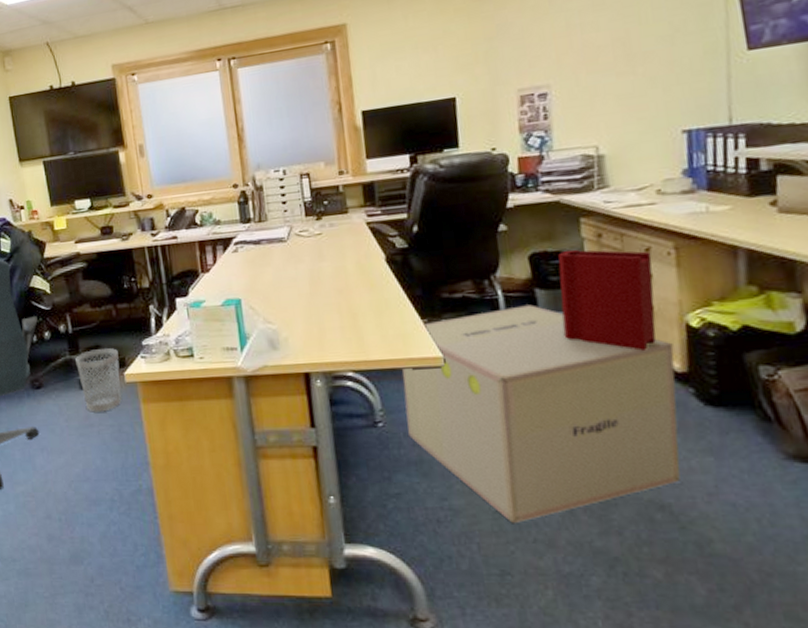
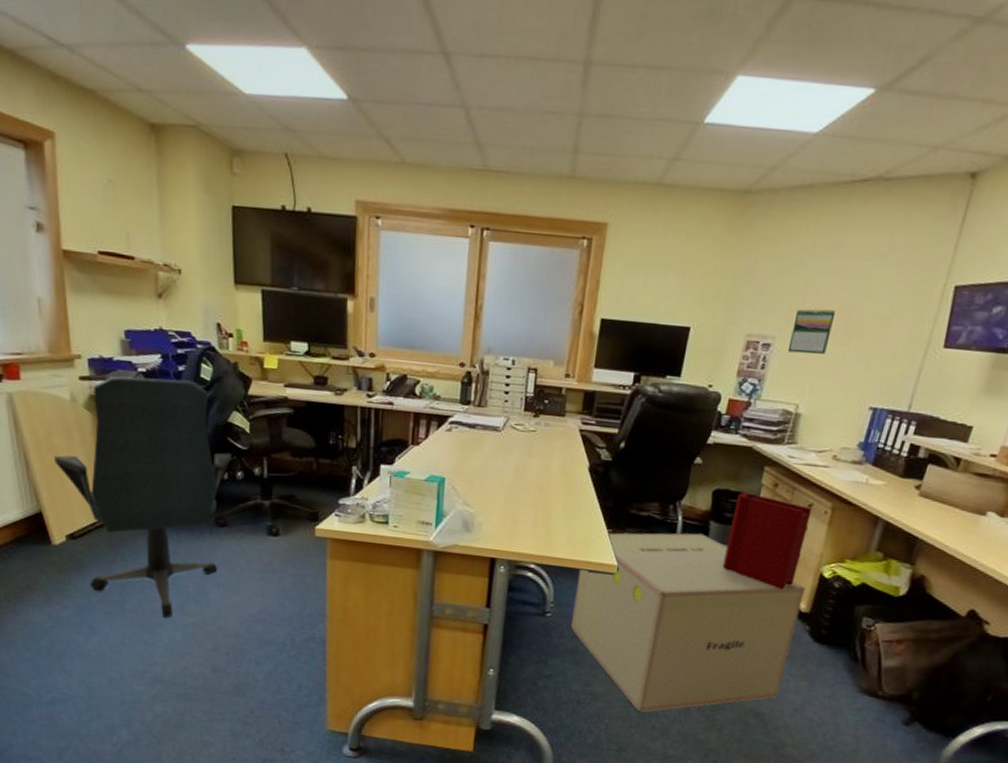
wastebasket: present [75,348,122,412] -> none [267,498,313,561]
calendar: none [565,42,612,96] -> present [787,309,836,355]

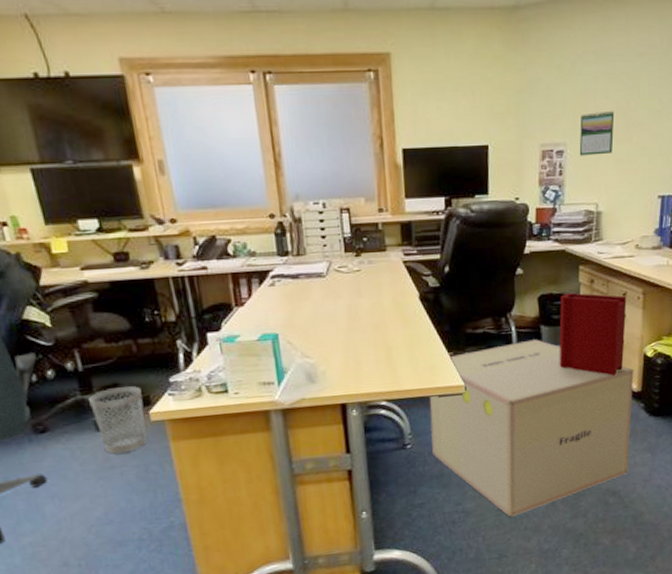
wastebasket: none [267,498,313,561] -> present [89,386,147,454]

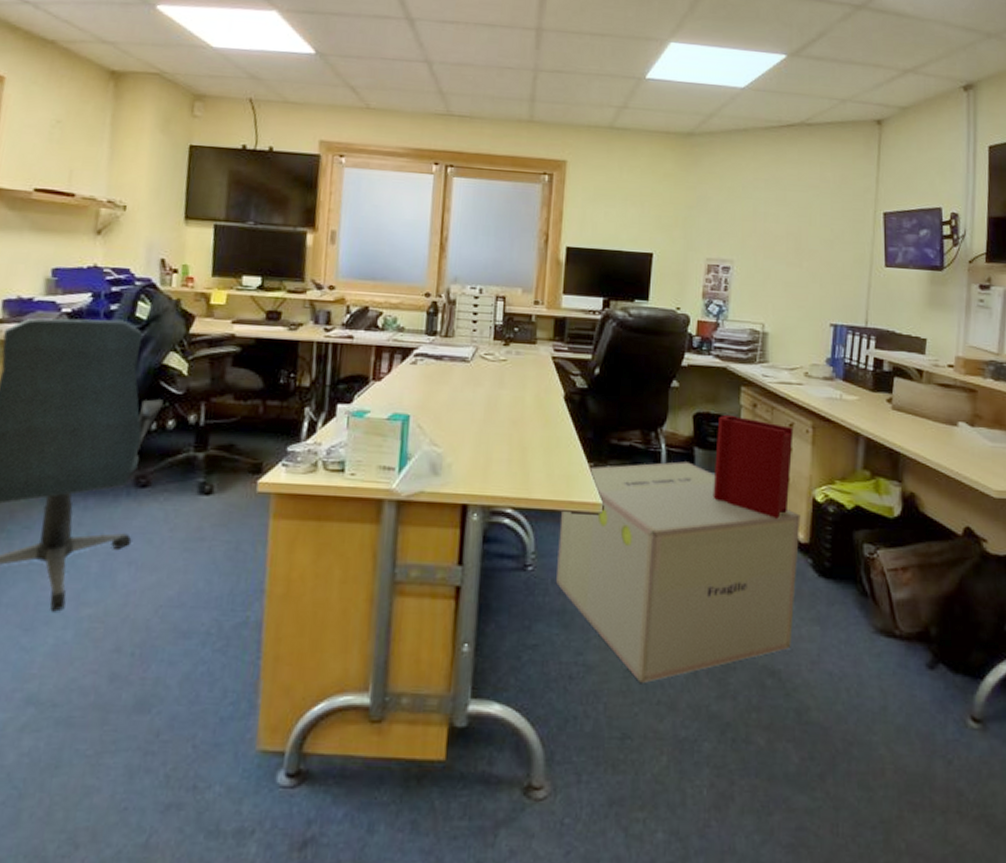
wastebasket: present [89,386,147,454] -> none [200,449,256,524]
calendar: present [579,110,615,156] -> none [746,234,785,276]

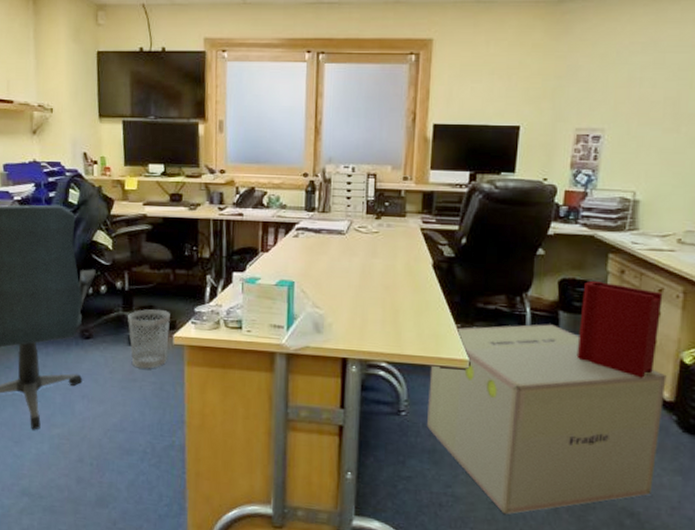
wastebasket: none [200,449,256,524] -> present [128,309,170,369]

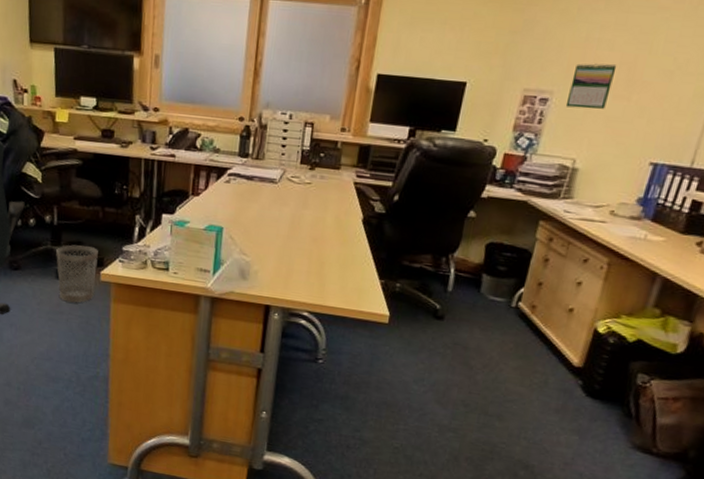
cardboard box: present [427,324,667,514] -> none [342,283,579,459]
binder: present [576,280,663,378] -> none [494,246,588,344]
calendar: none [618,99,662,143] -> present [565,63,617,109]

